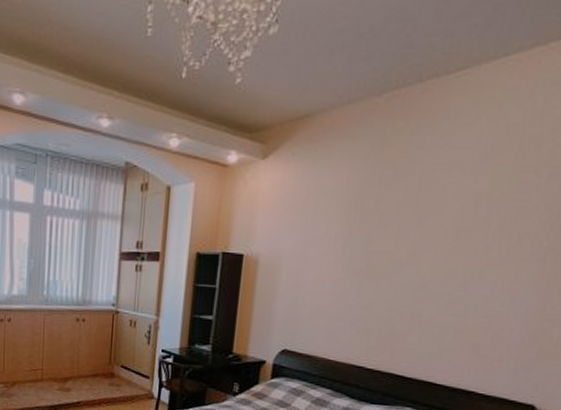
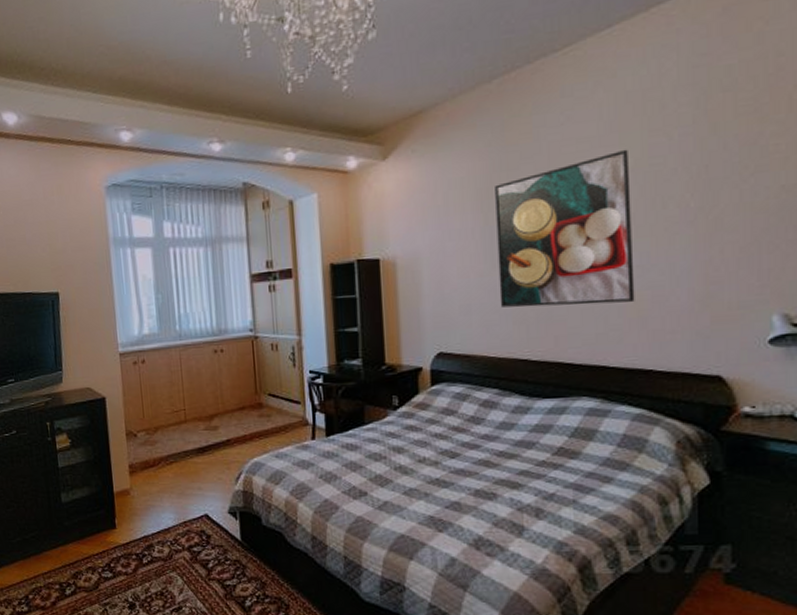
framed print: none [347,181,497,327] -> present [495,149,635,308]

